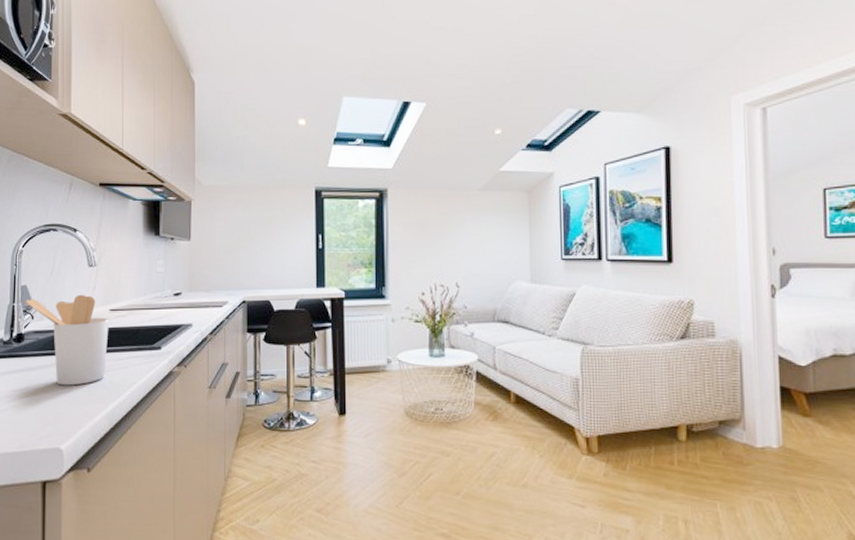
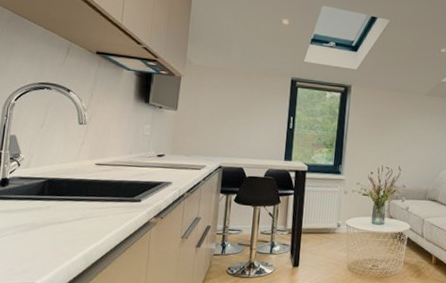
utensil holder: present [24,294,109,386] -> none [12,147,94,229]

